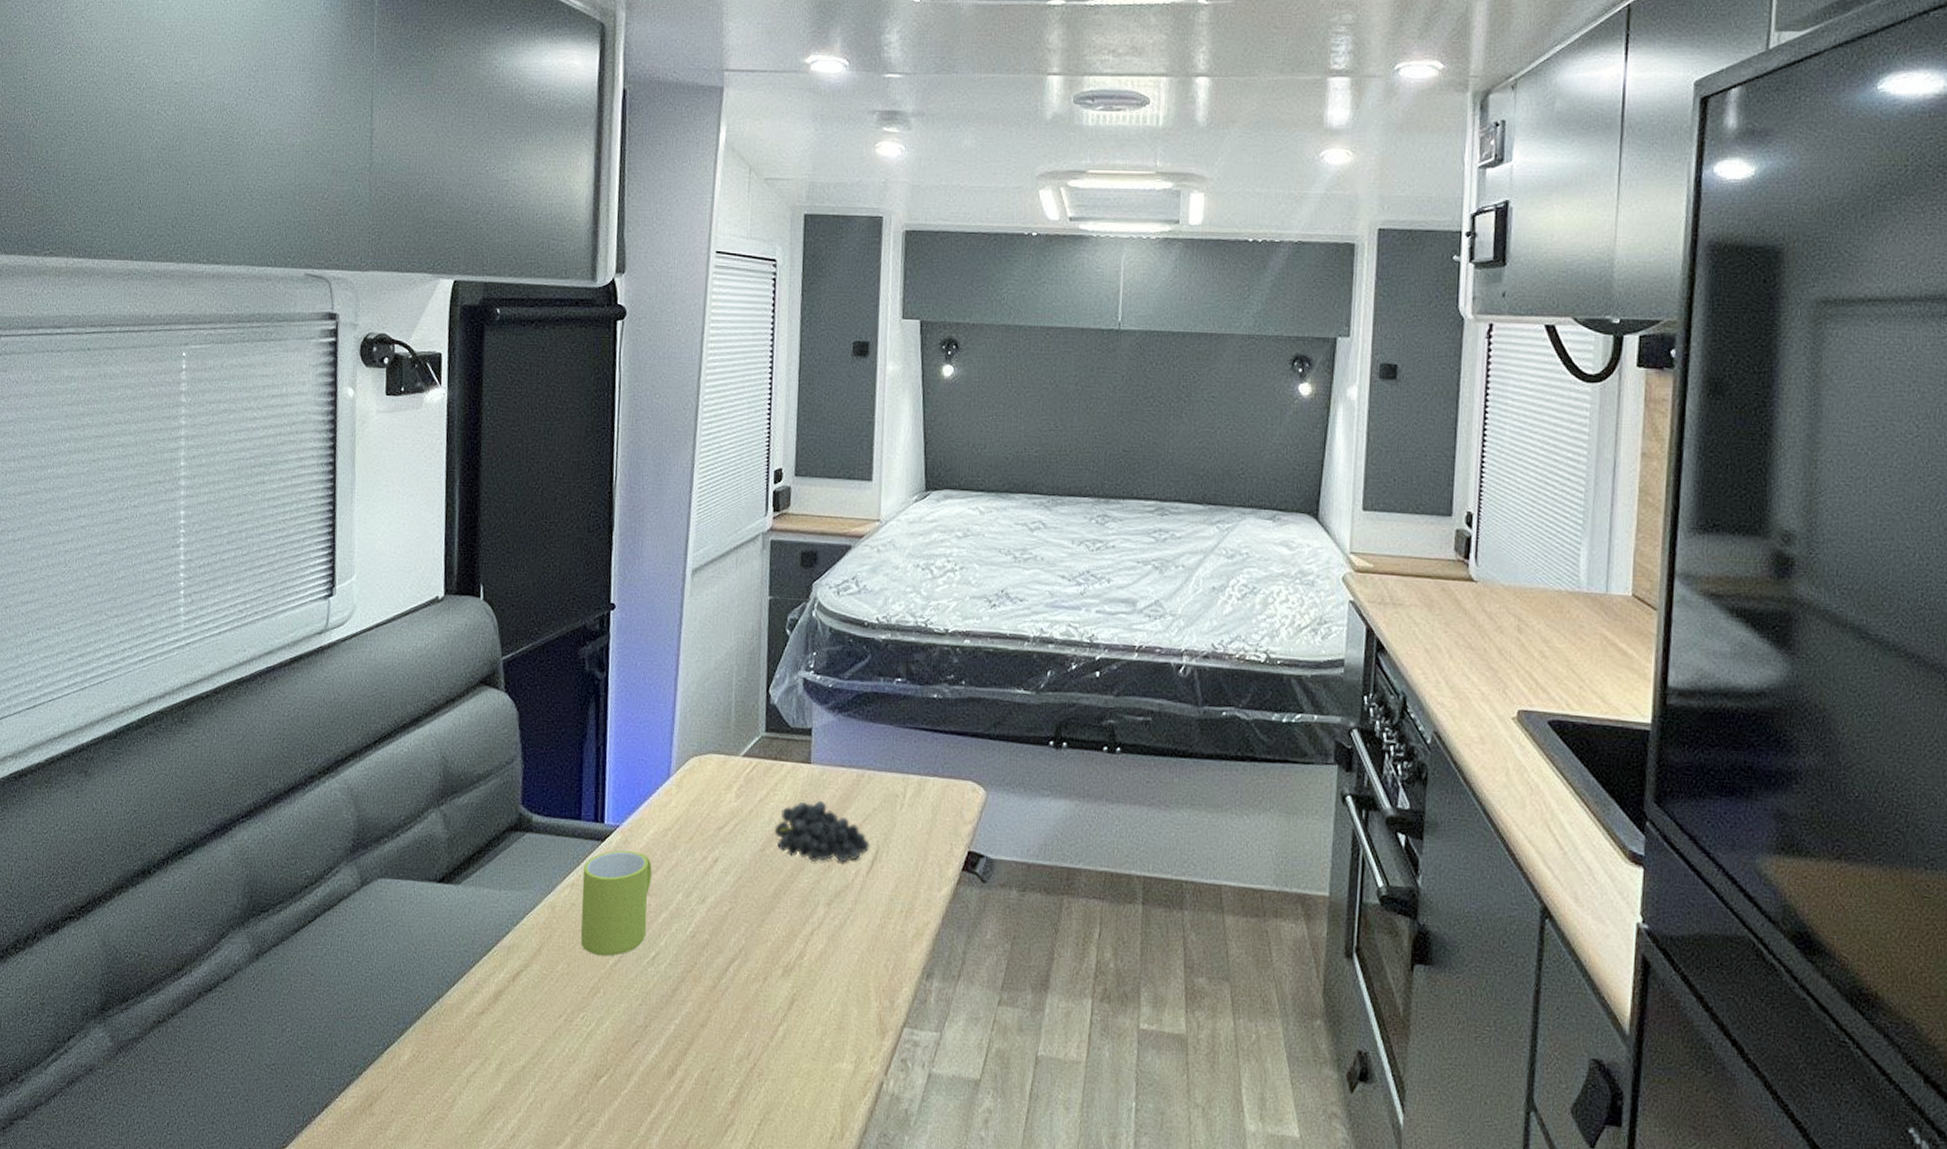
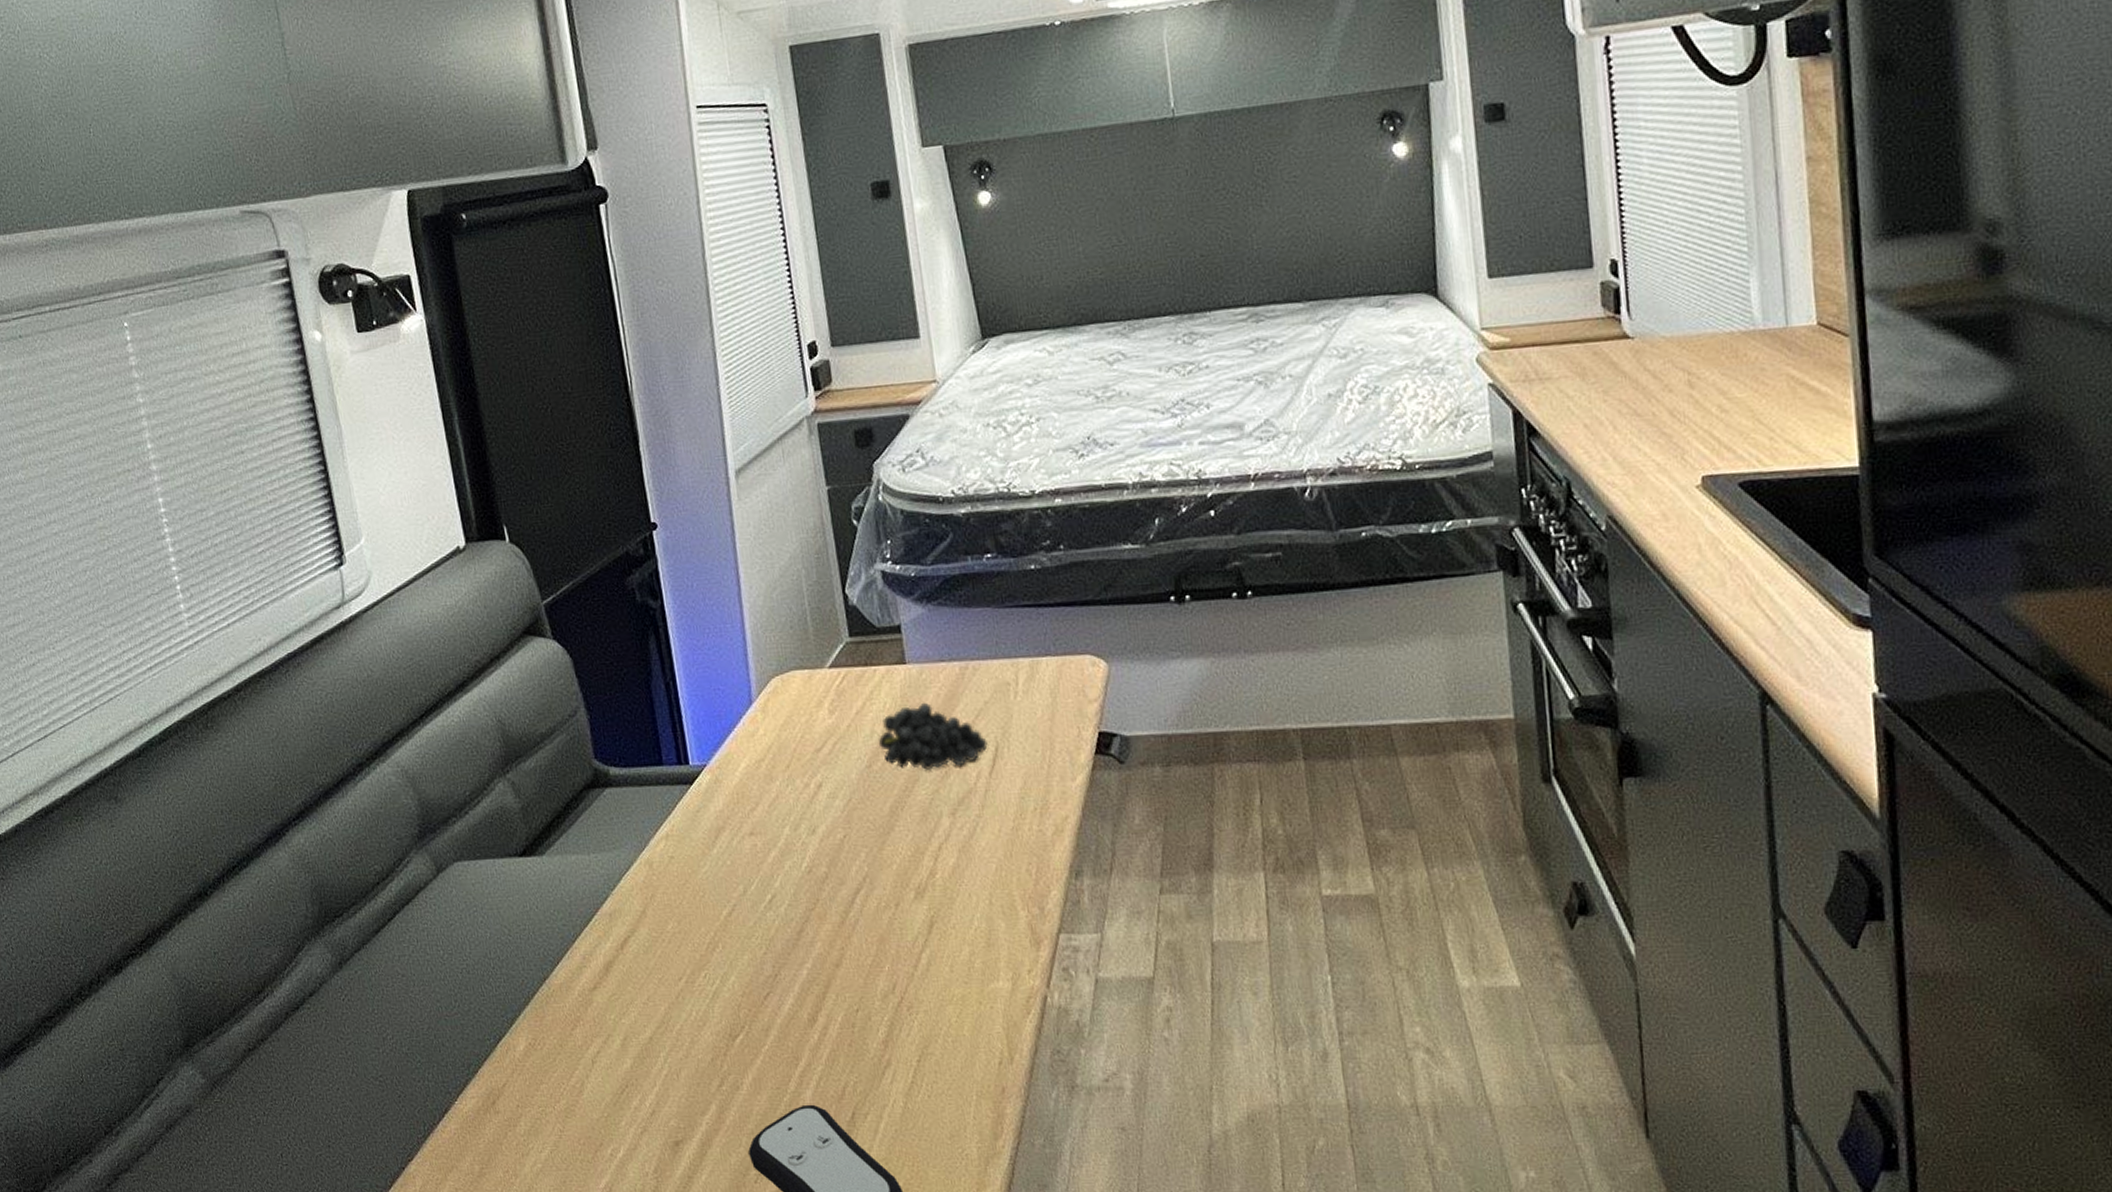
mug: present [581,850,652,956] -> none [675,789,758,908]

